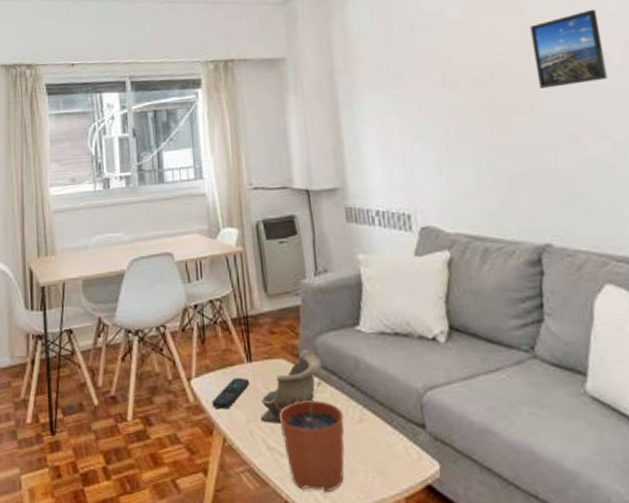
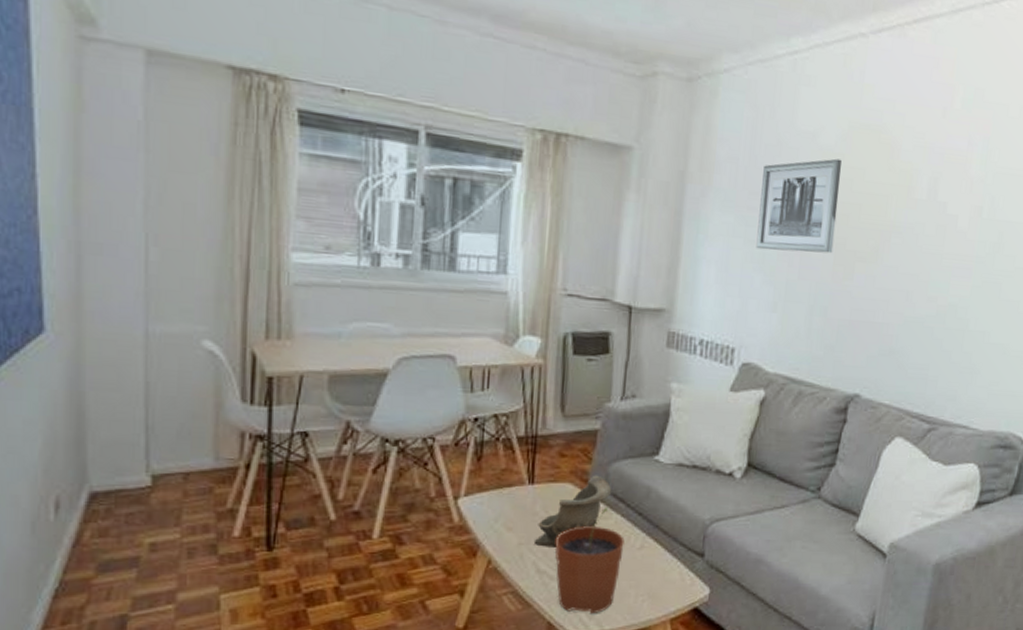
remote control: present [211,378,250,410] -> none [480,499,529,531]
wall art: none [401,28,485,121] -> present [756,158,842,254]
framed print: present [529,9,608,89] -> none [889,166,961,242]

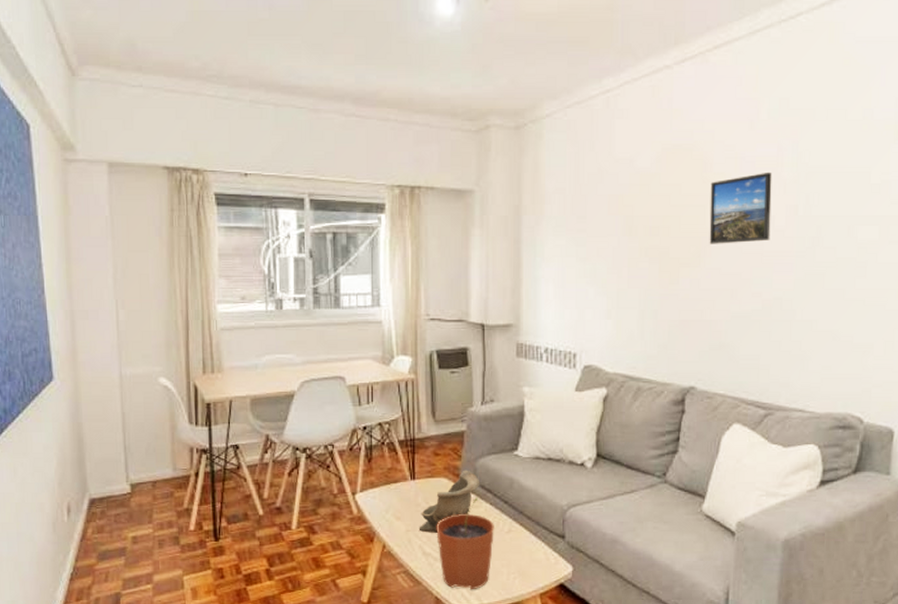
wall art: present [756,158,842,254] -> none [587,178,659,265]
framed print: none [889,166,961,242] -> present [709,171,772,244]

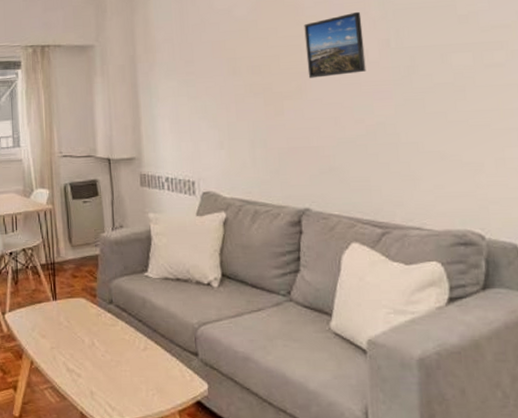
decorative bowl: present [418,470,480,533] -> none [62,290,116,350]
plant pot: present [436,497,494,590] -> none [78,316,132,406]

